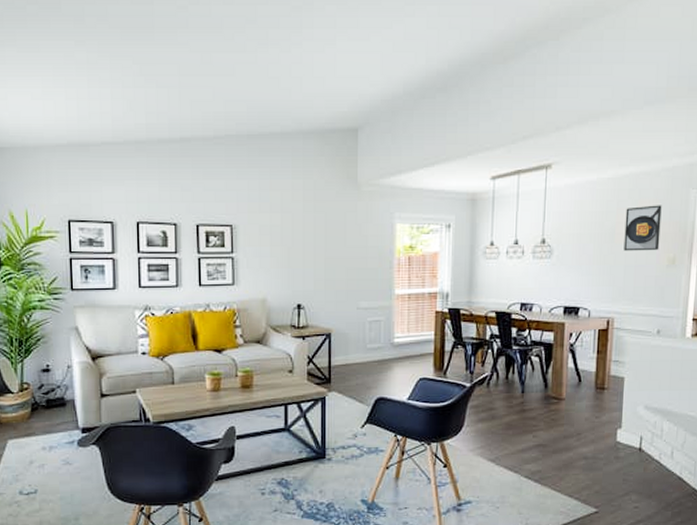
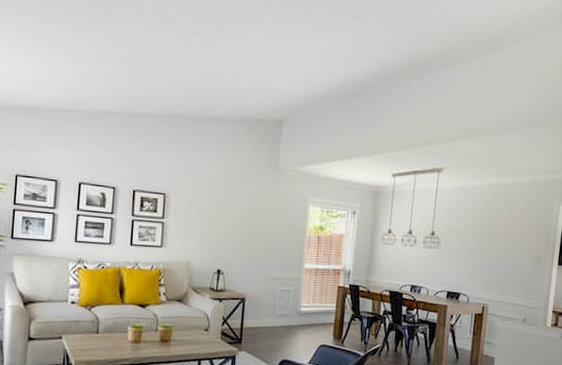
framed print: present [623,205,662,251] -> none [498,211,531,250]

